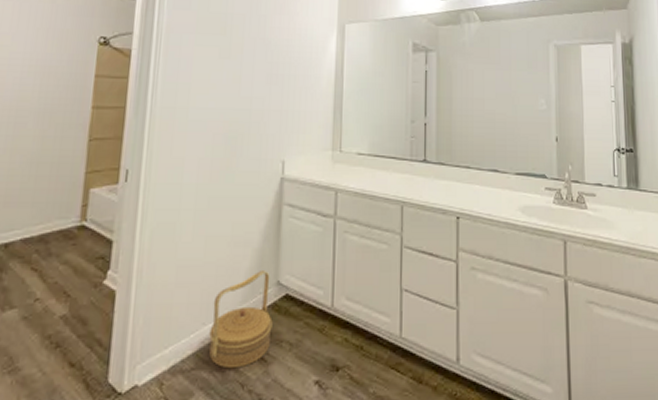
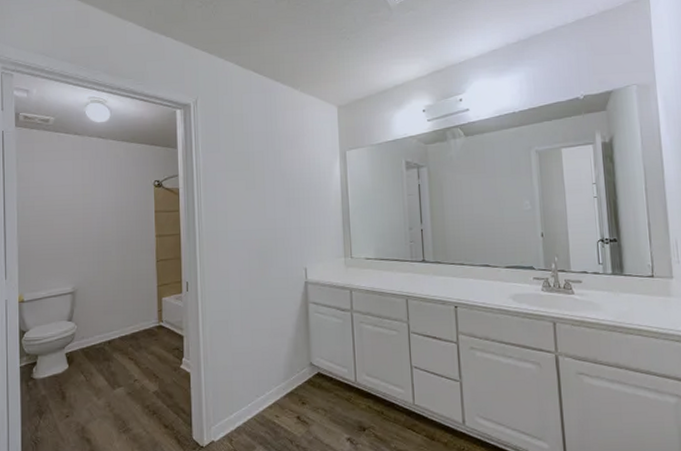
basket: present [209,271,273,369] -> none [262,355,310,429]

